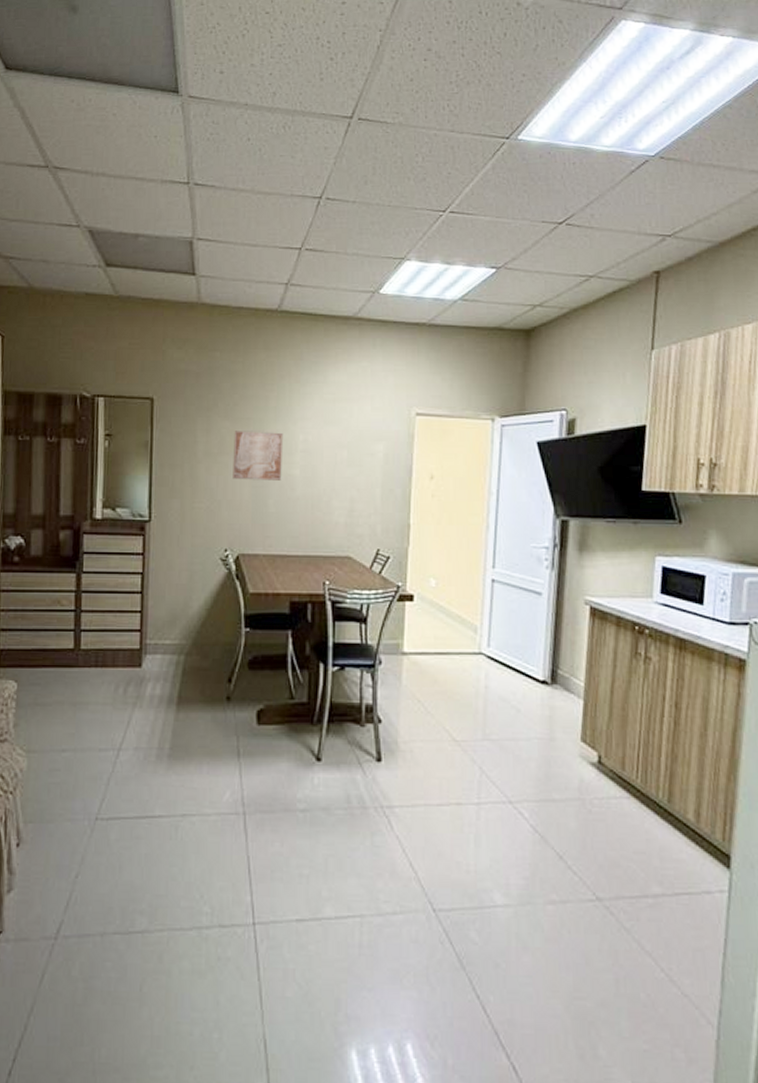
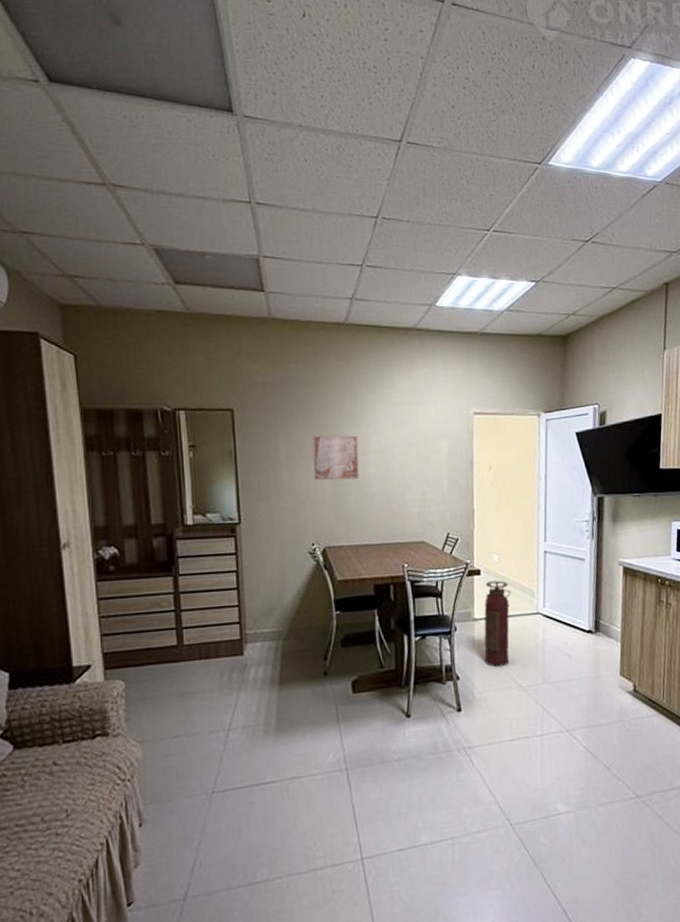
fire extinguisher: none [413,610,449,714] -> present [484,580,511,667]

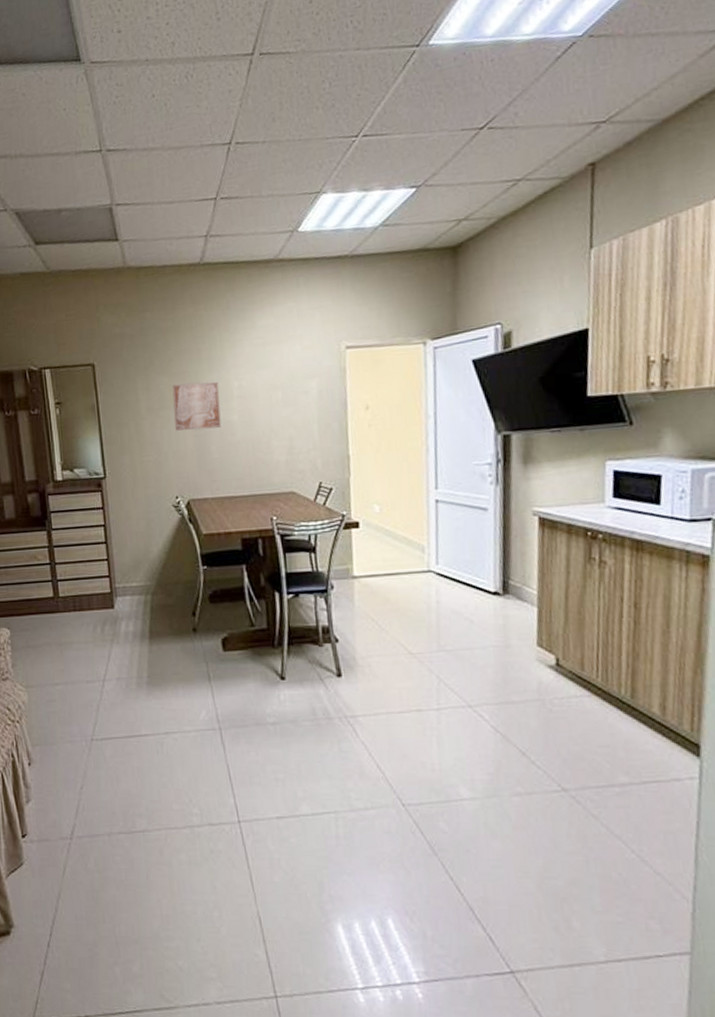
fire extinguisher: present [484,580,511,667] -> none [364,534,397,631]

